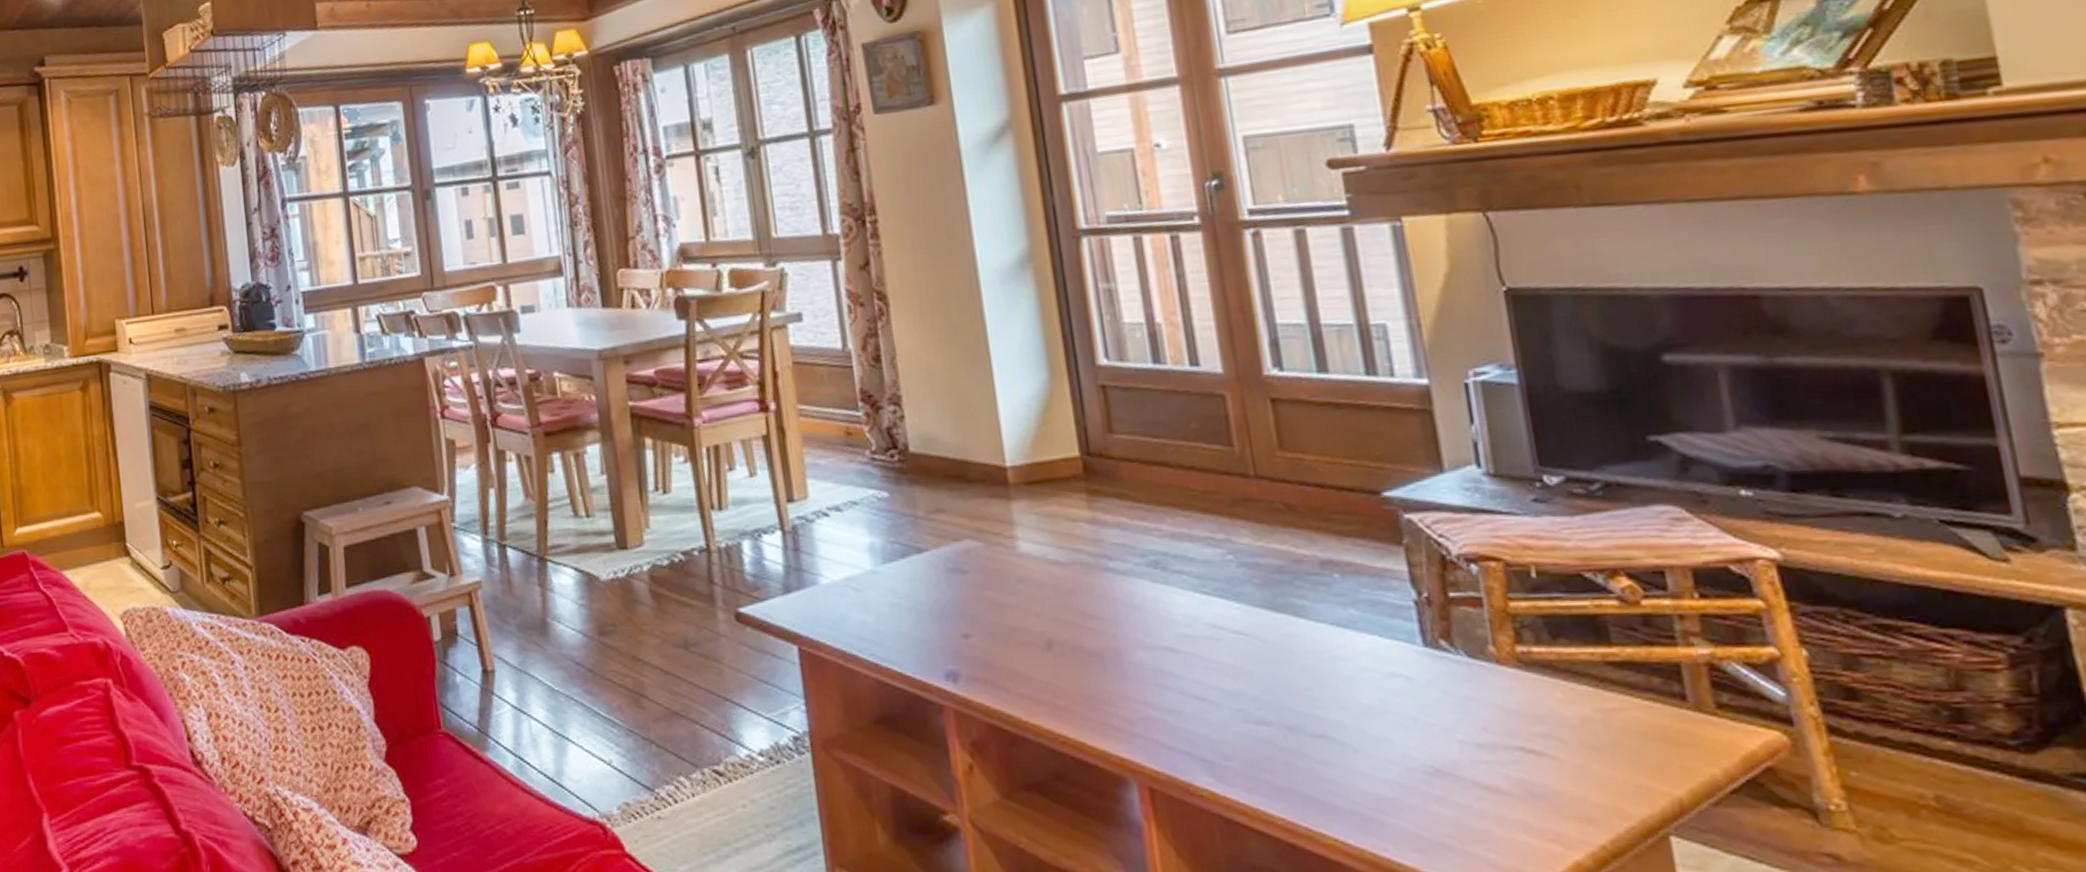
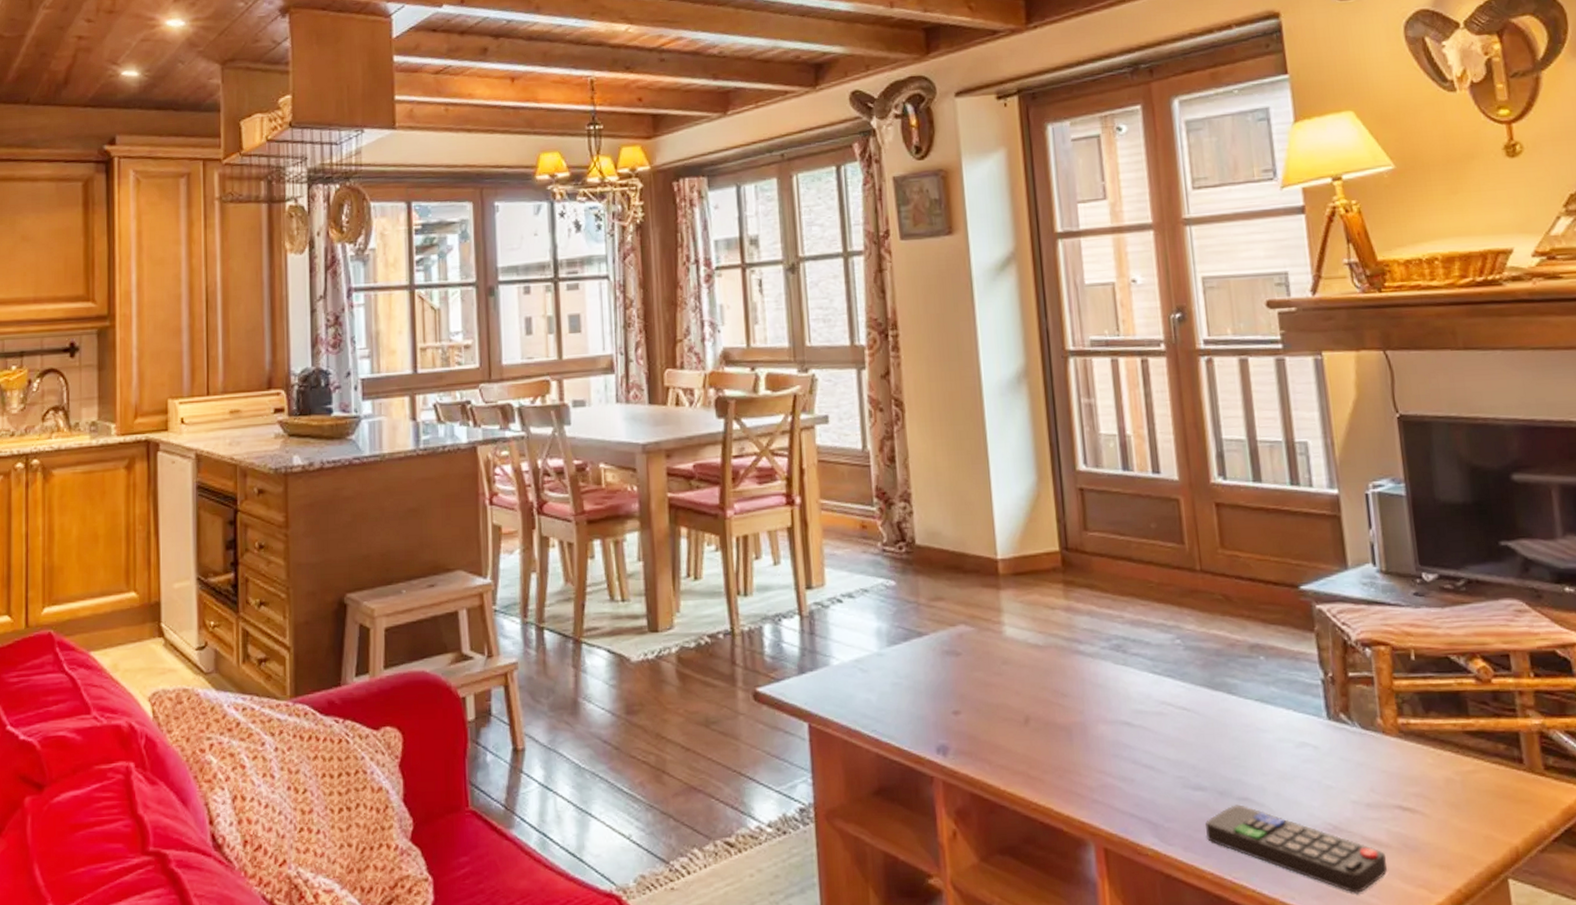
remote control: none [1272,742,1507,846] -> present [1205,804,1387,893]

